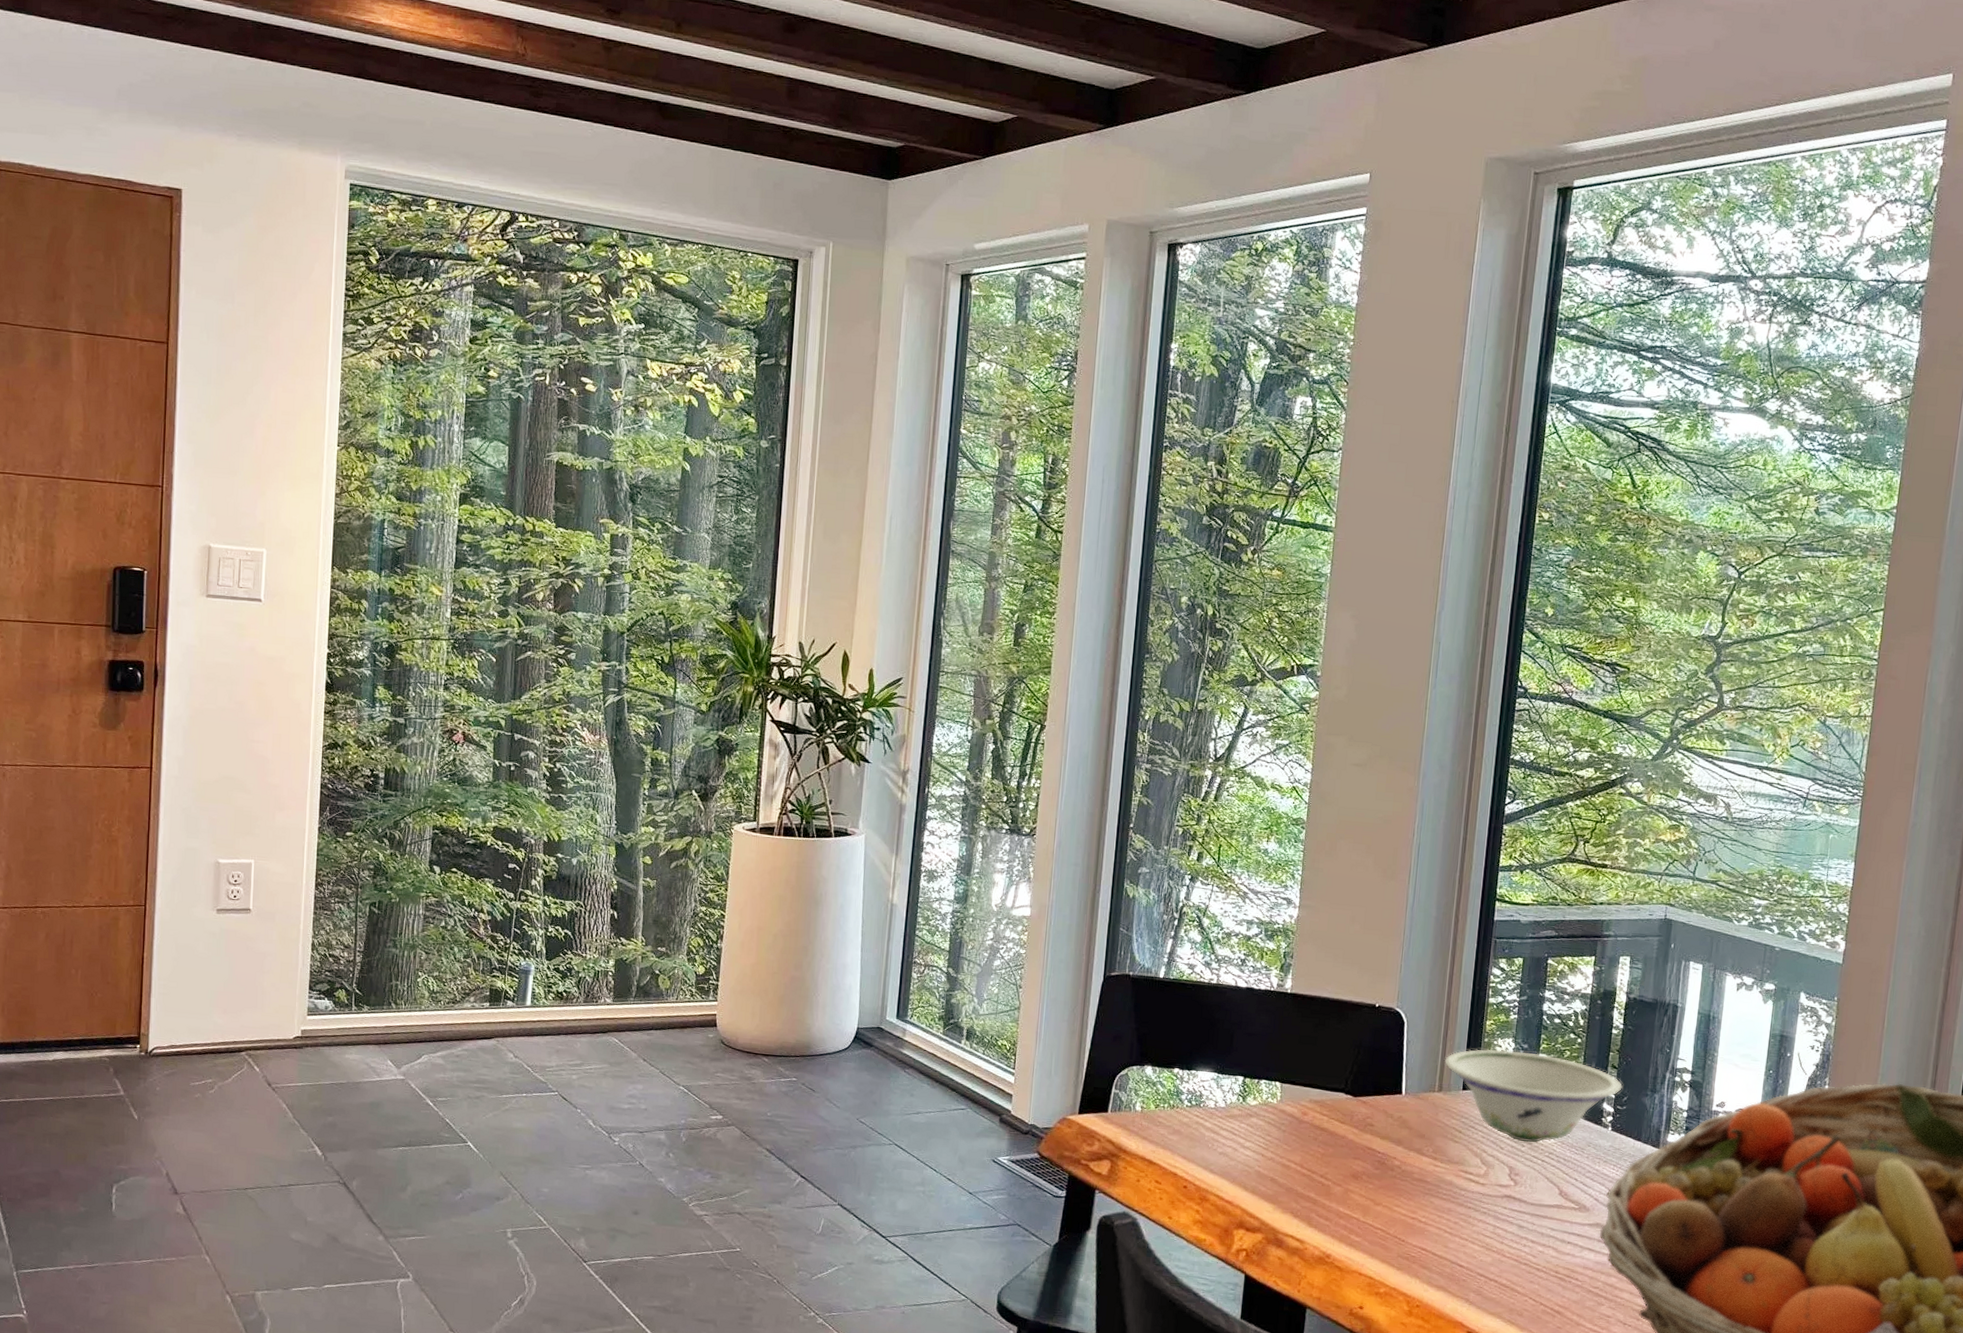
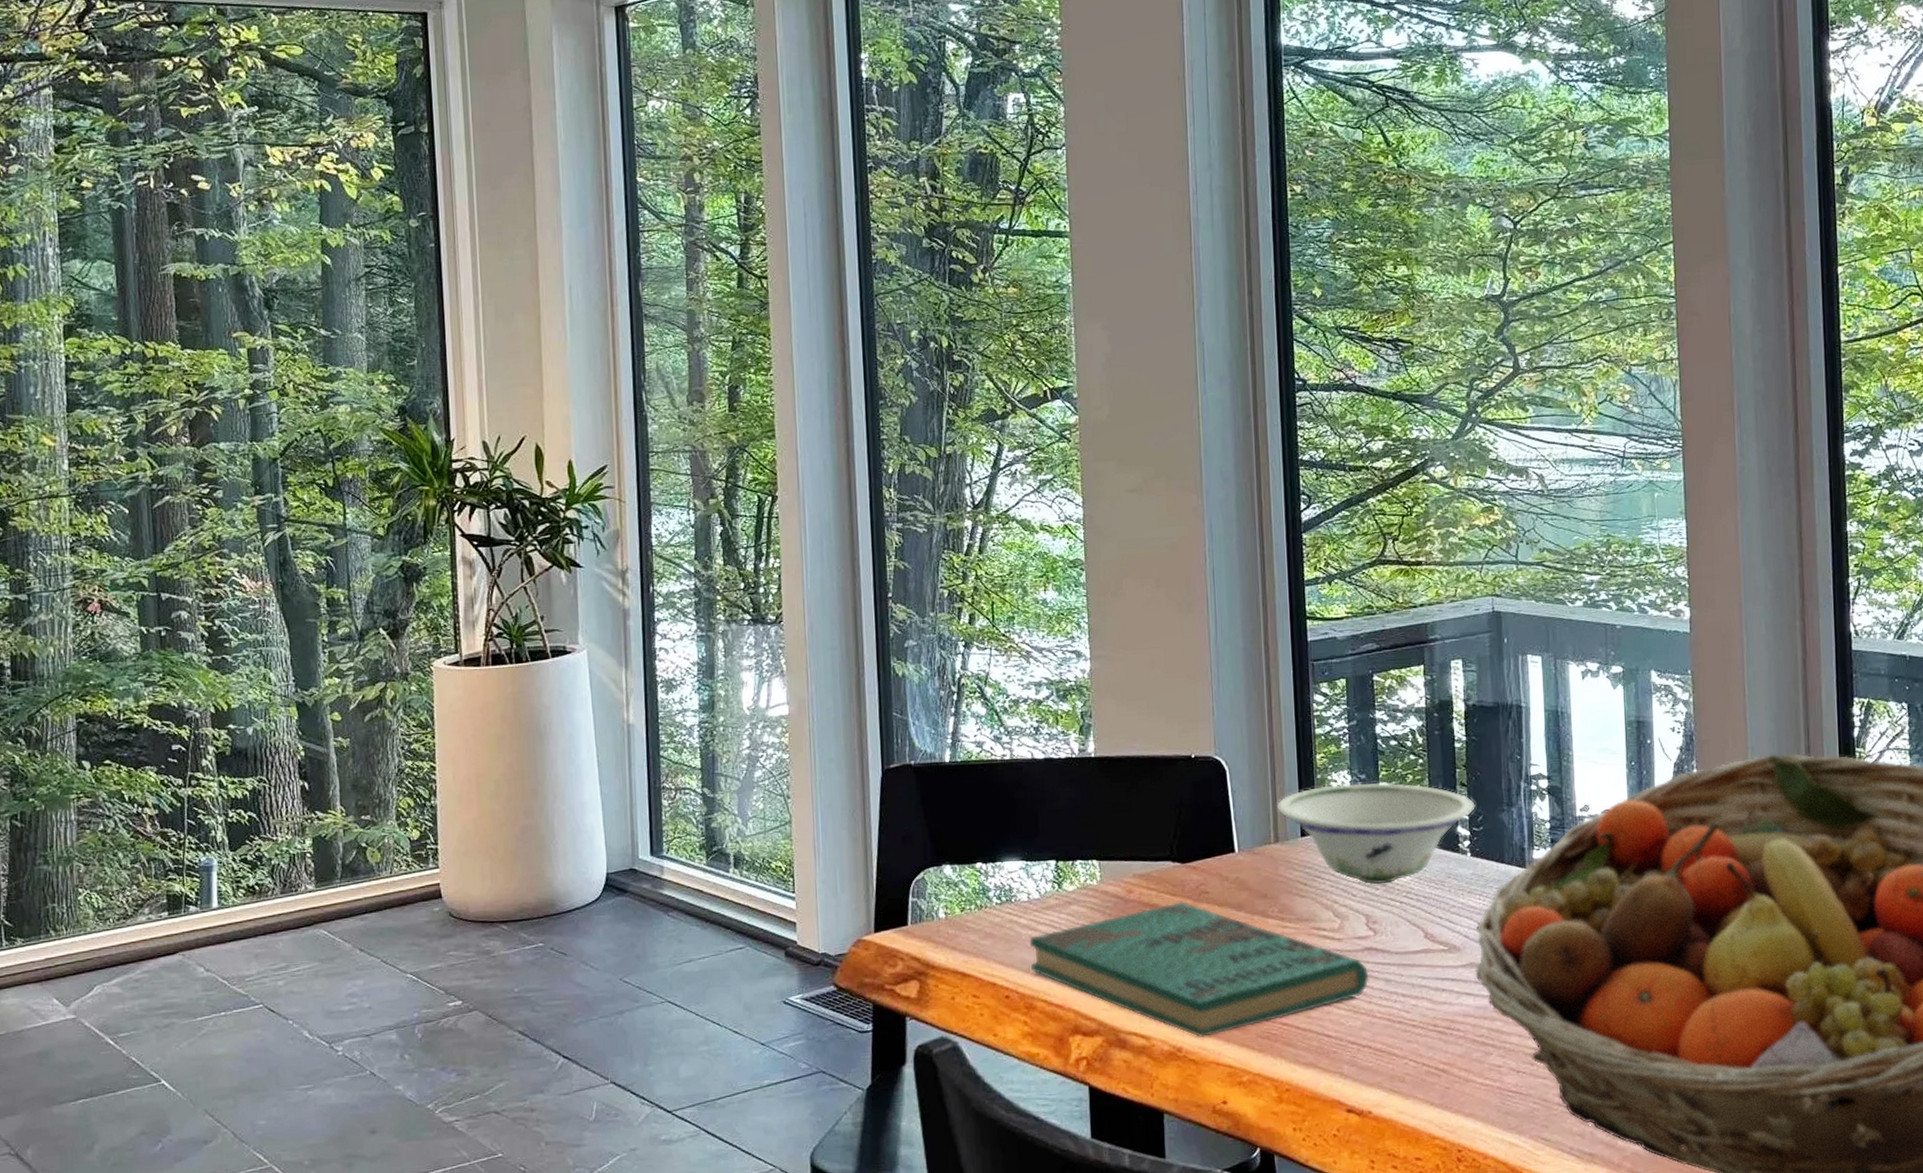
book: none [1209,1129,1505,1250] -> present [1029,901,1369,1038]

